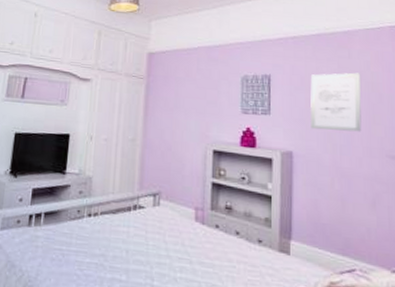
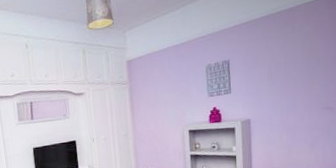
wall art: present [310,72,362,132] -> none [261,43,303,99]

